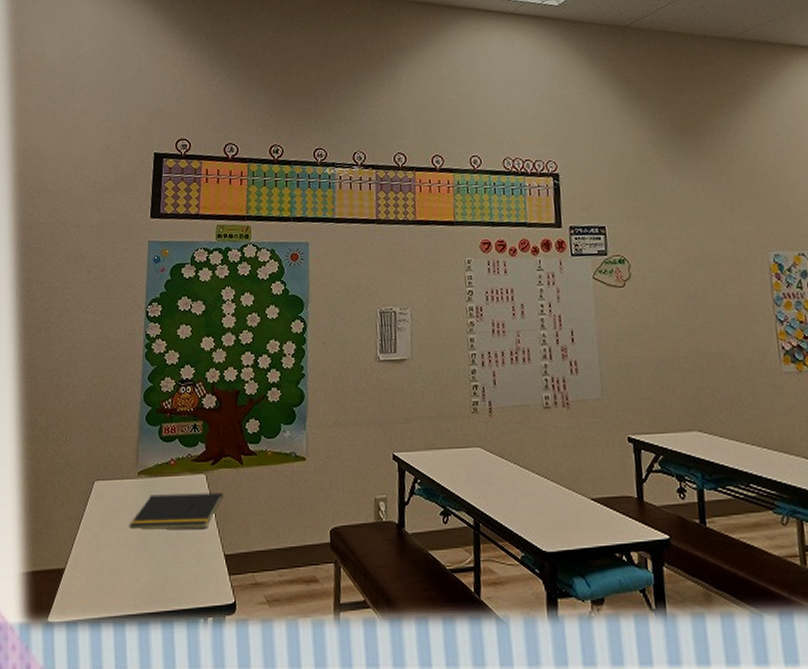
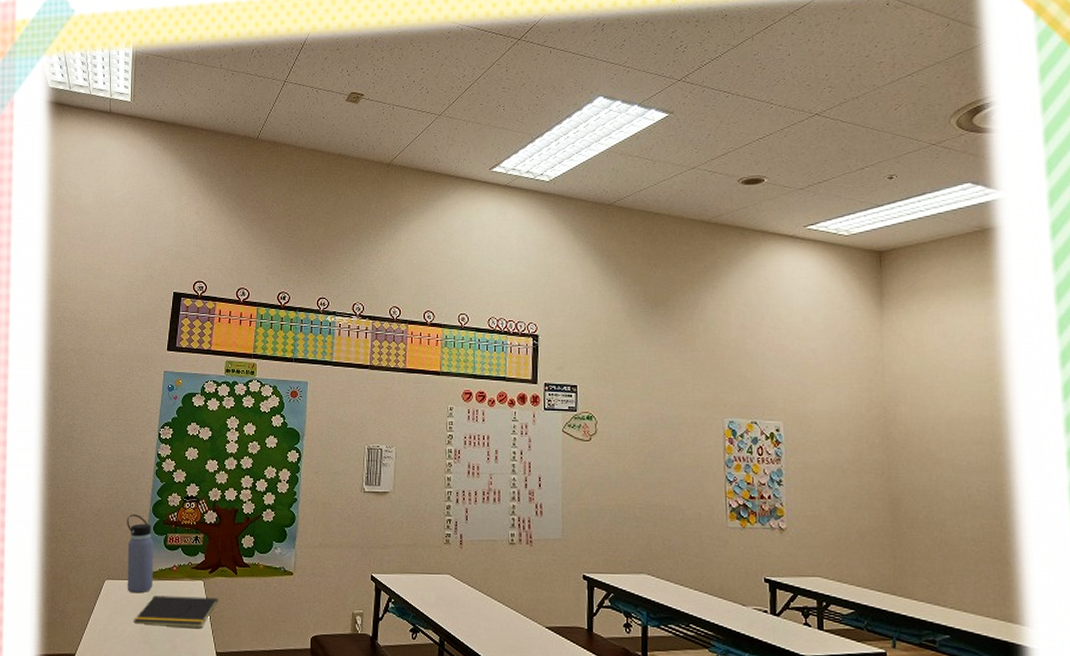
water bottle: none [115,404,149,494] -> present [126,514,153,593]

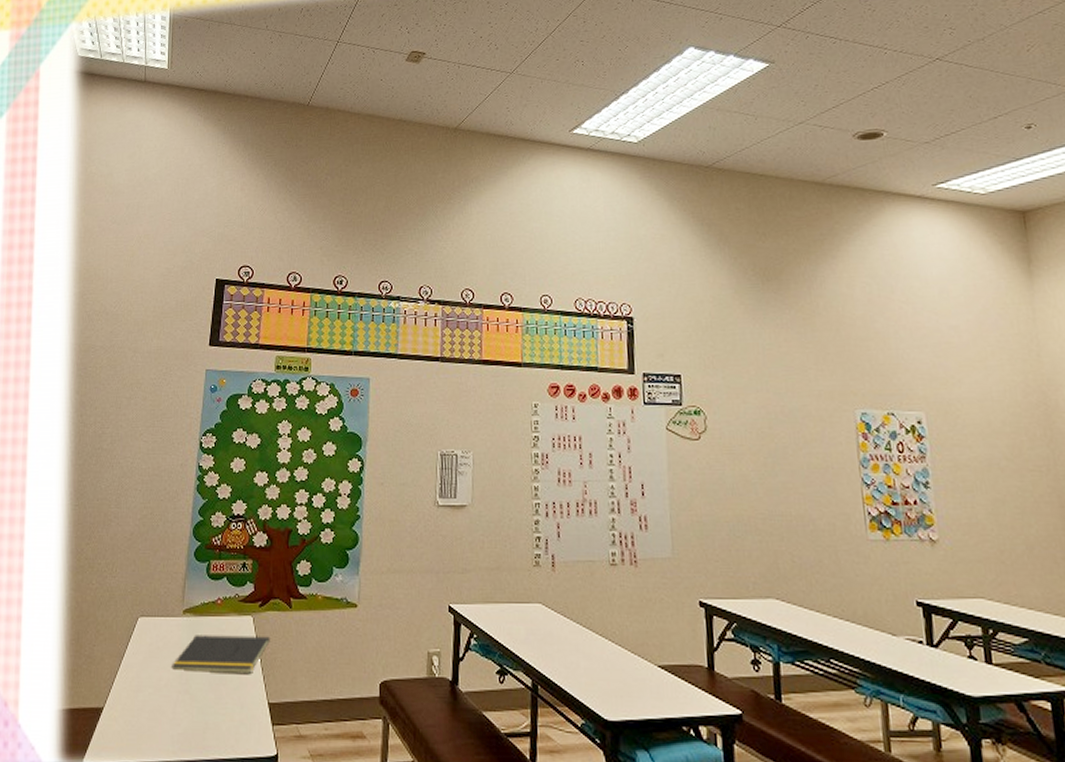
water bottle: present [126,514,153,593] -> none [163,538,194,633]

